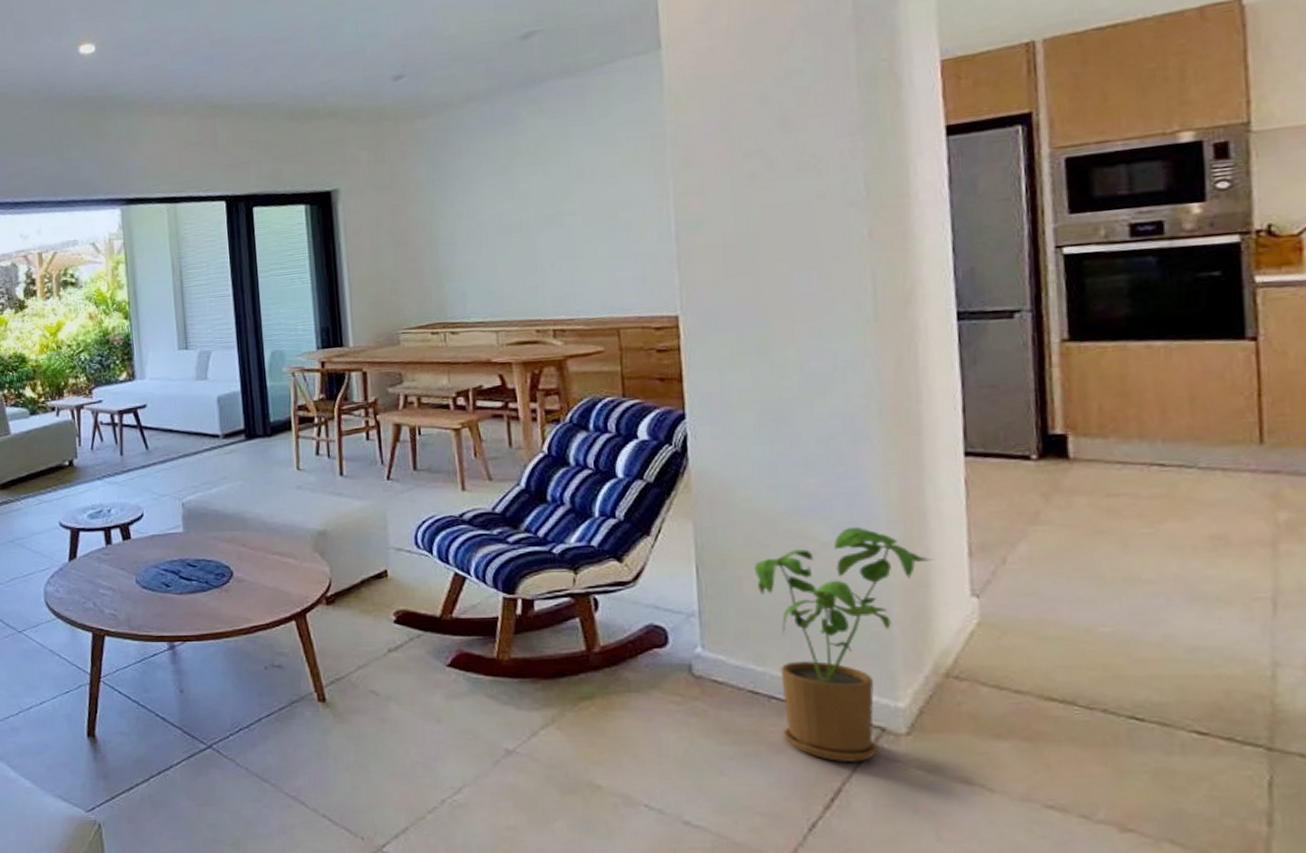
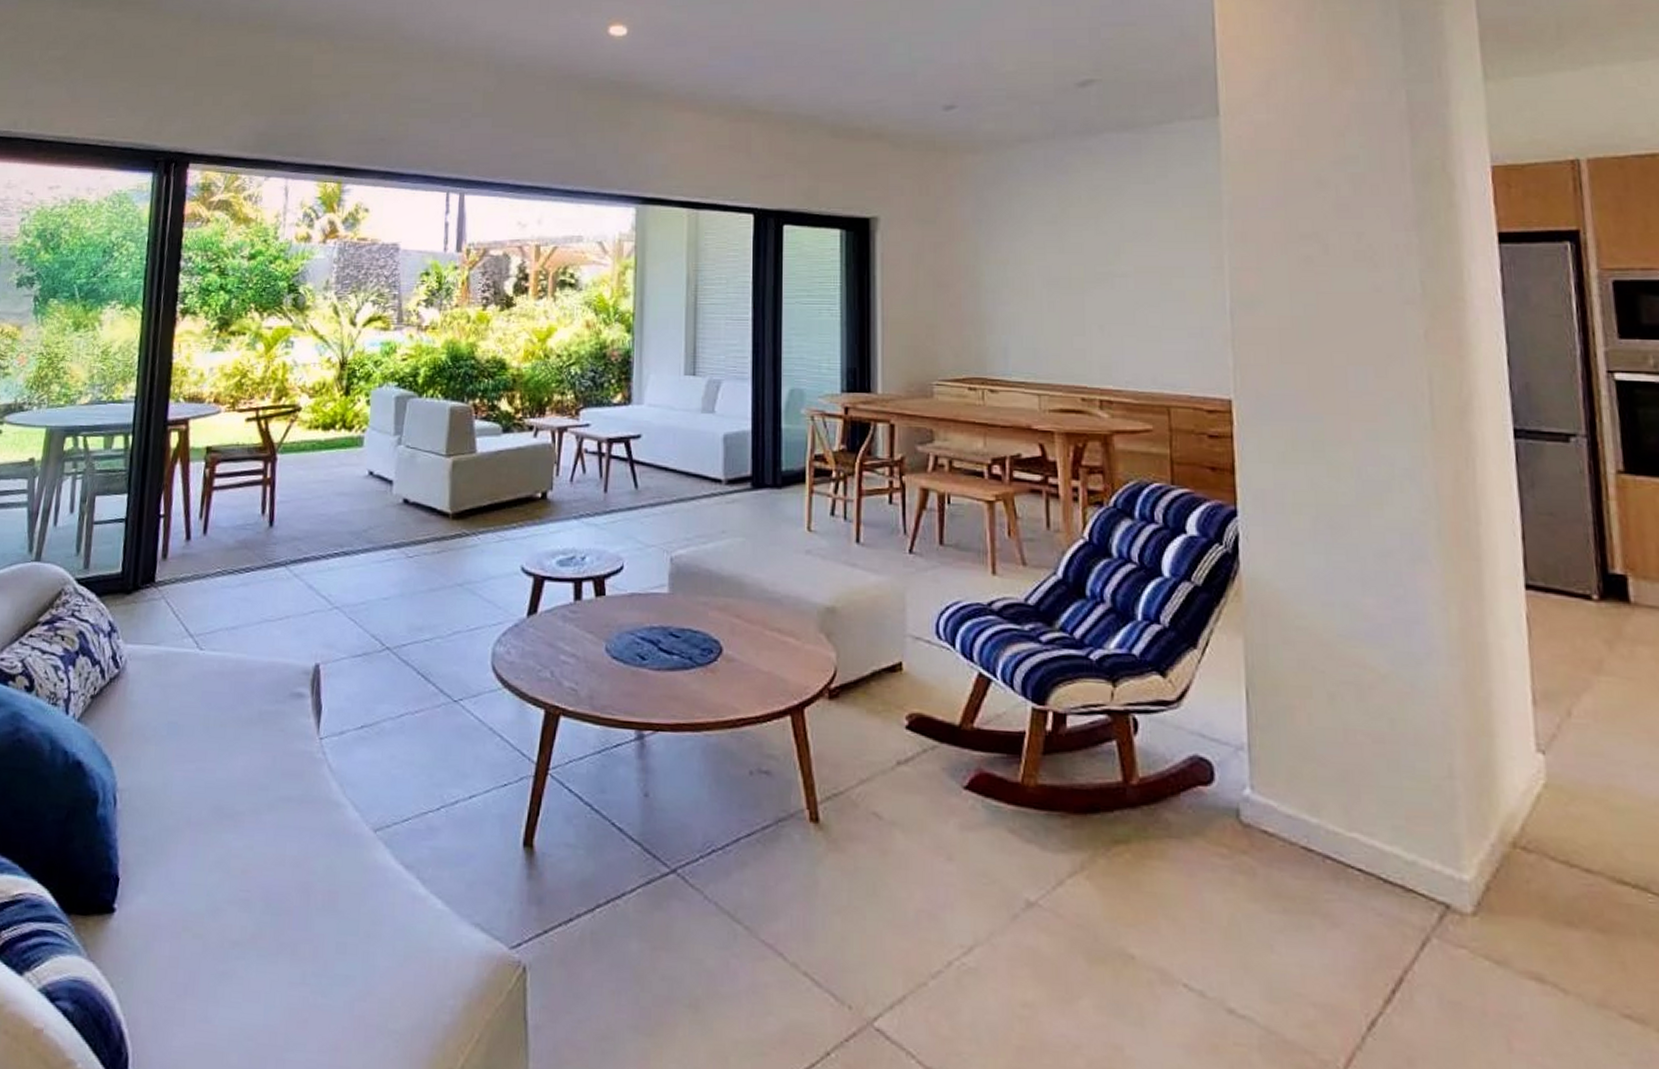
house plant: present [753,526,934,763] -> none [1308,658,1497,946]

